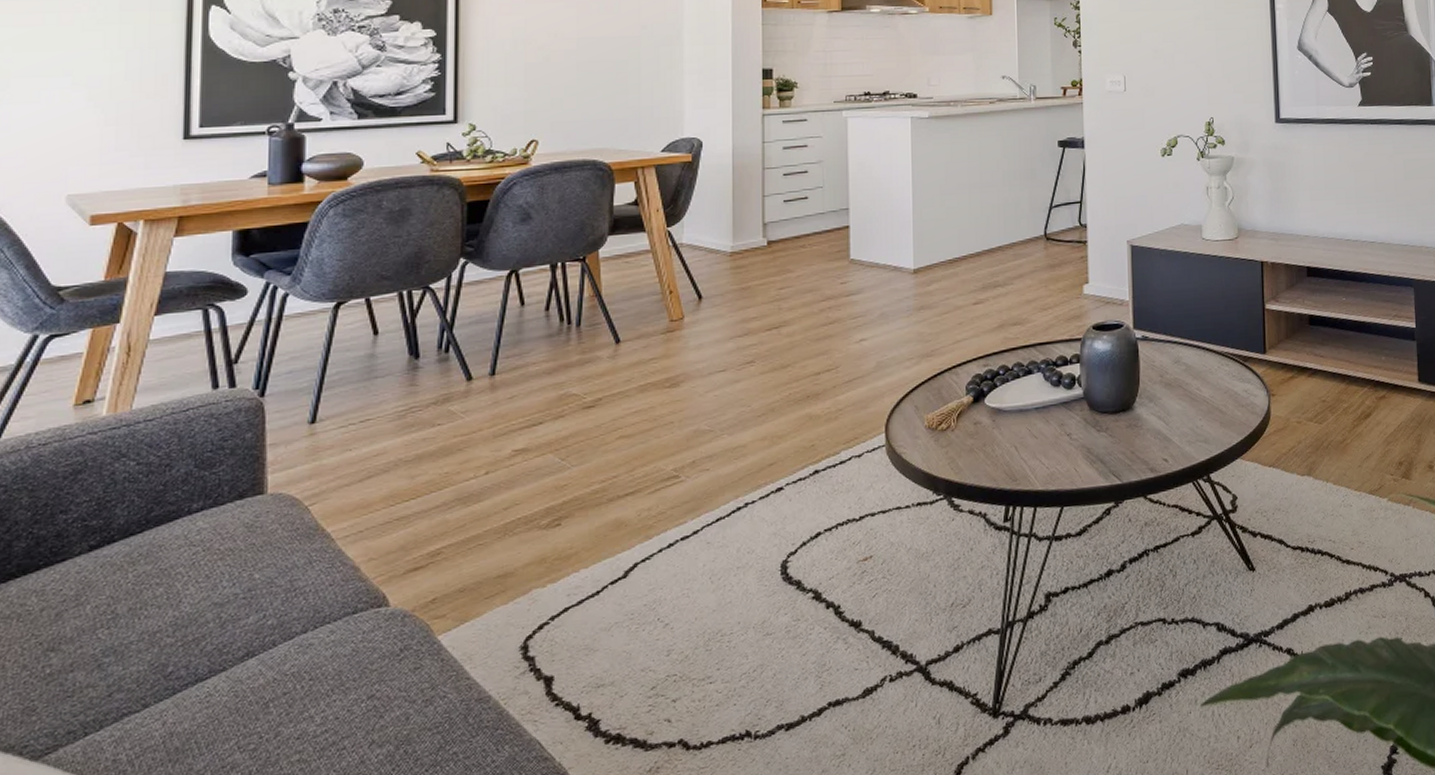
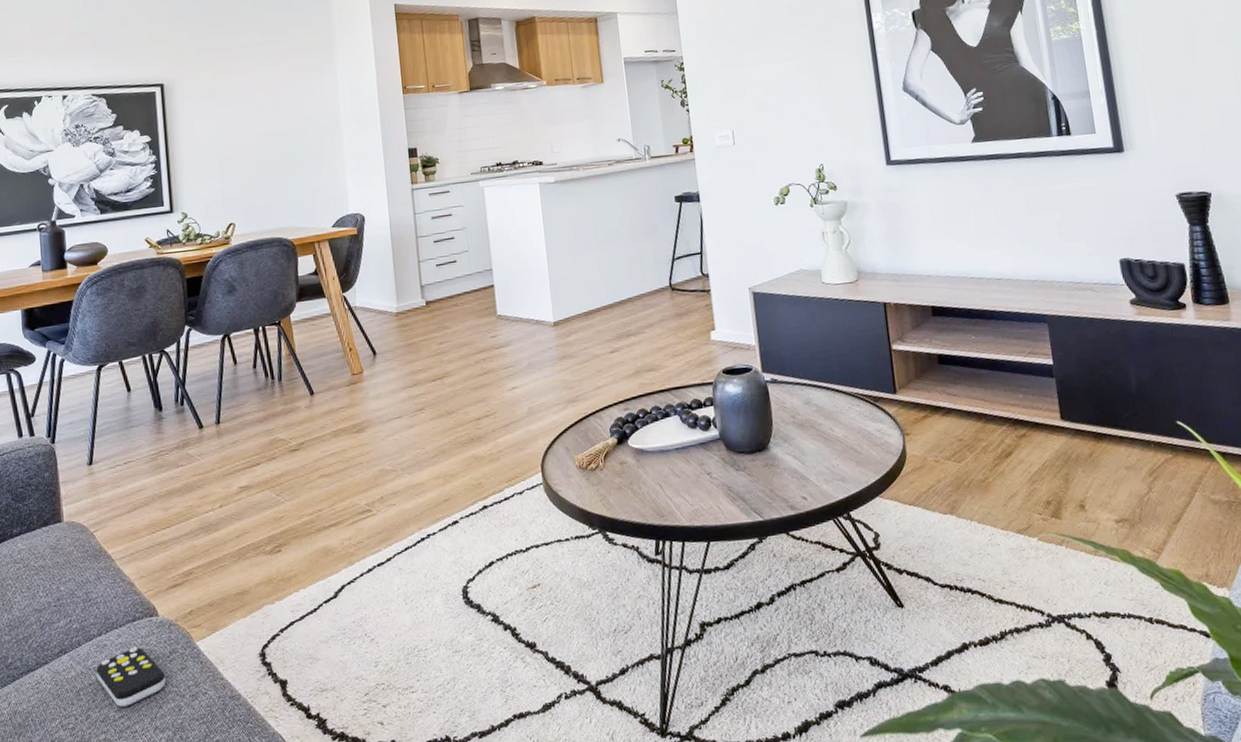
remote control: none [295,644,392,719] -> present [96,646,166,707]

